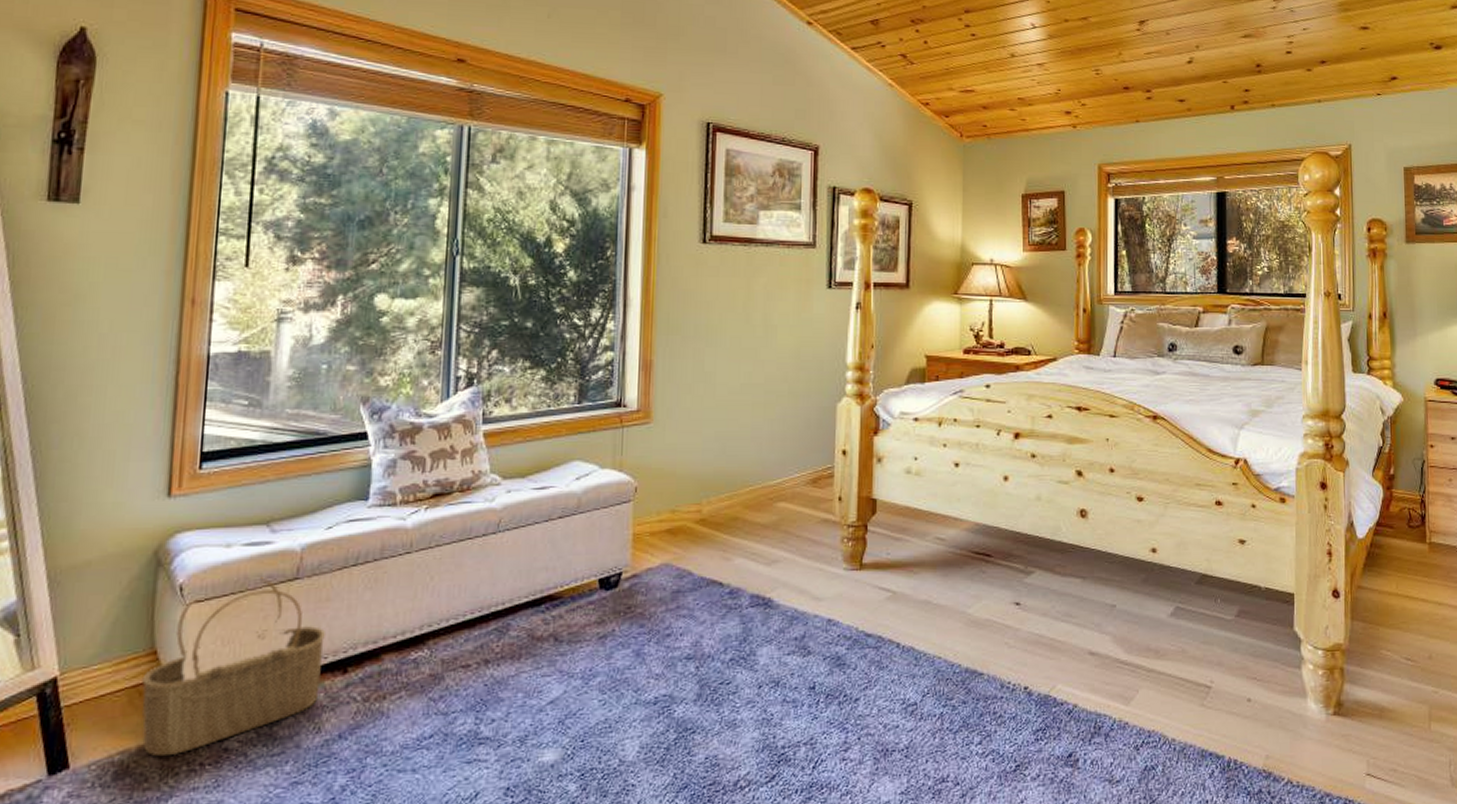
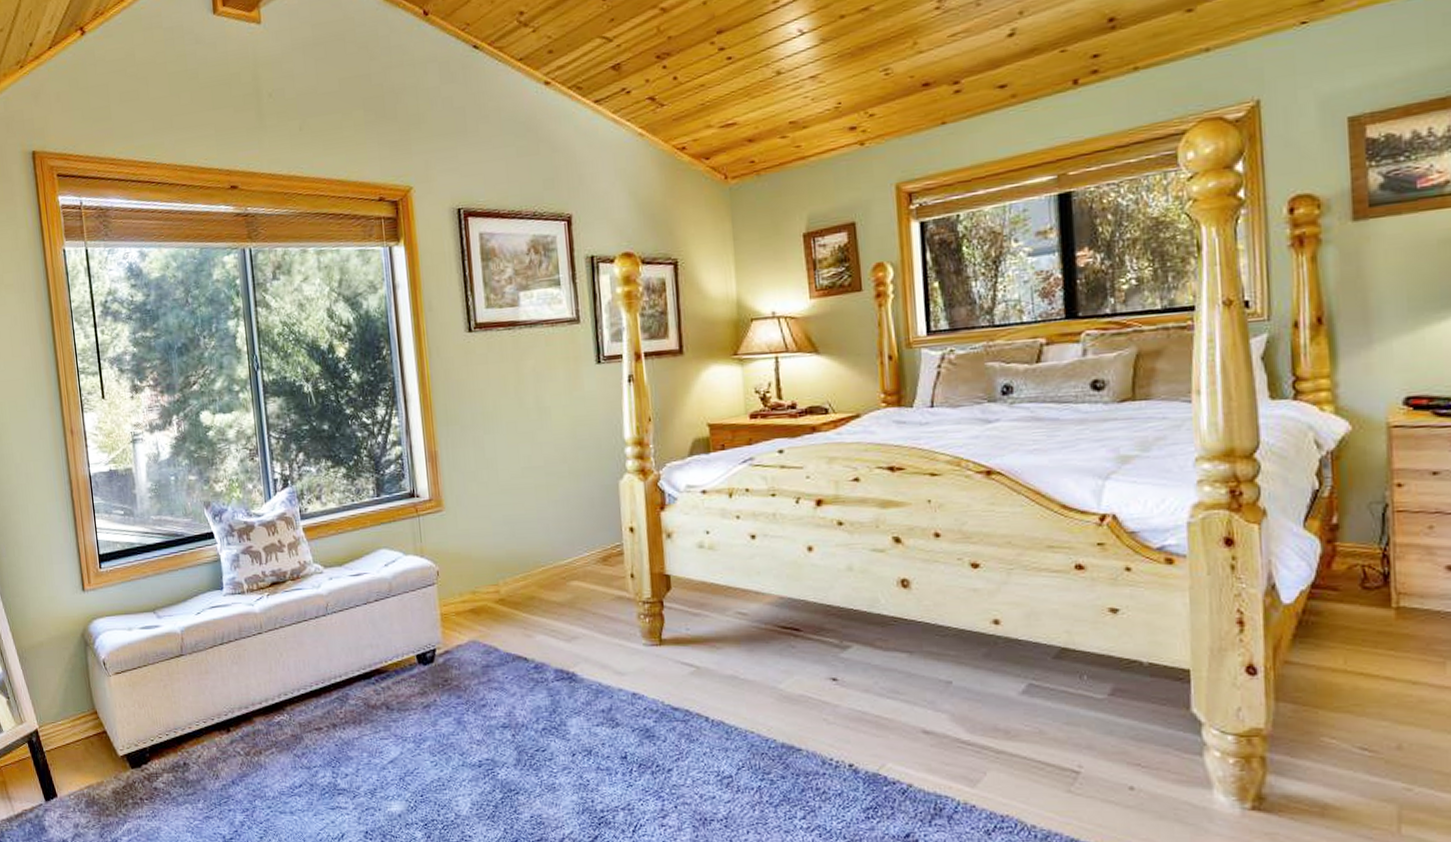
wicker basket: present [141,577,325,757] -> none [91,654,213,792]

